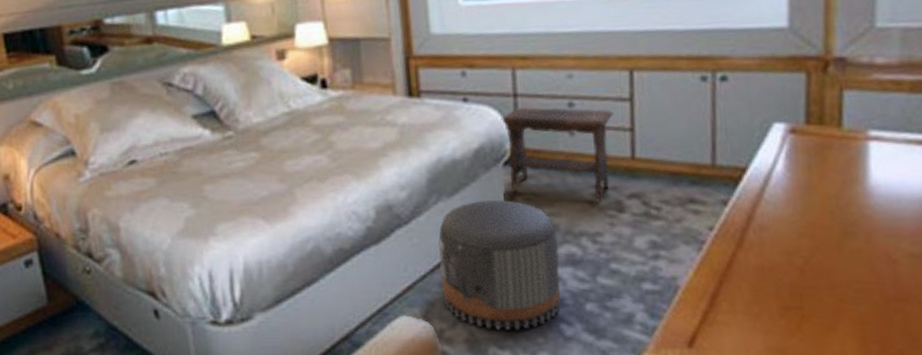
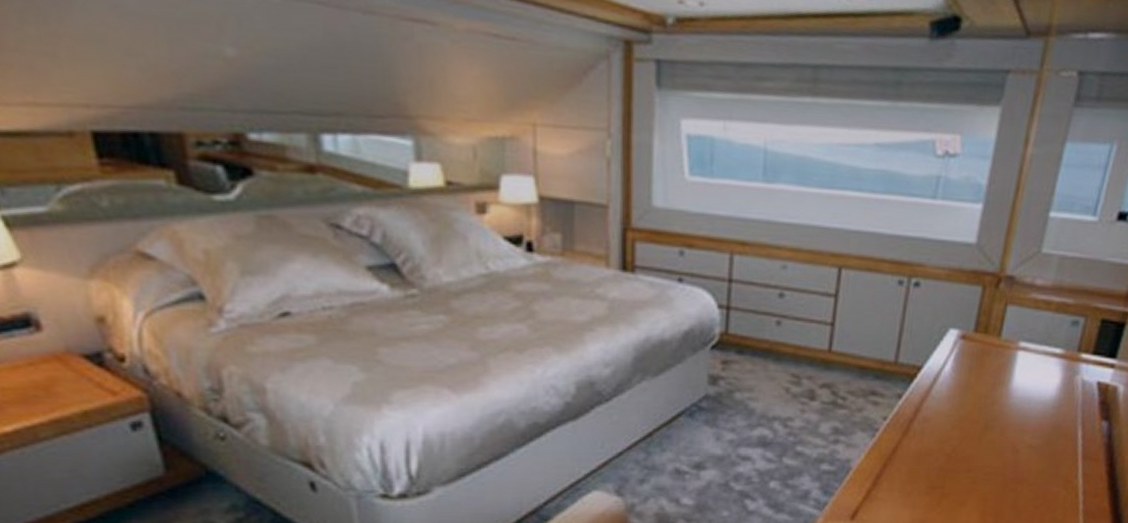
pouf: present [438,199,561,330] -> none [637,381,753,505]
footstool: present [501,106,614,202] -> none [713,292,819,389]

